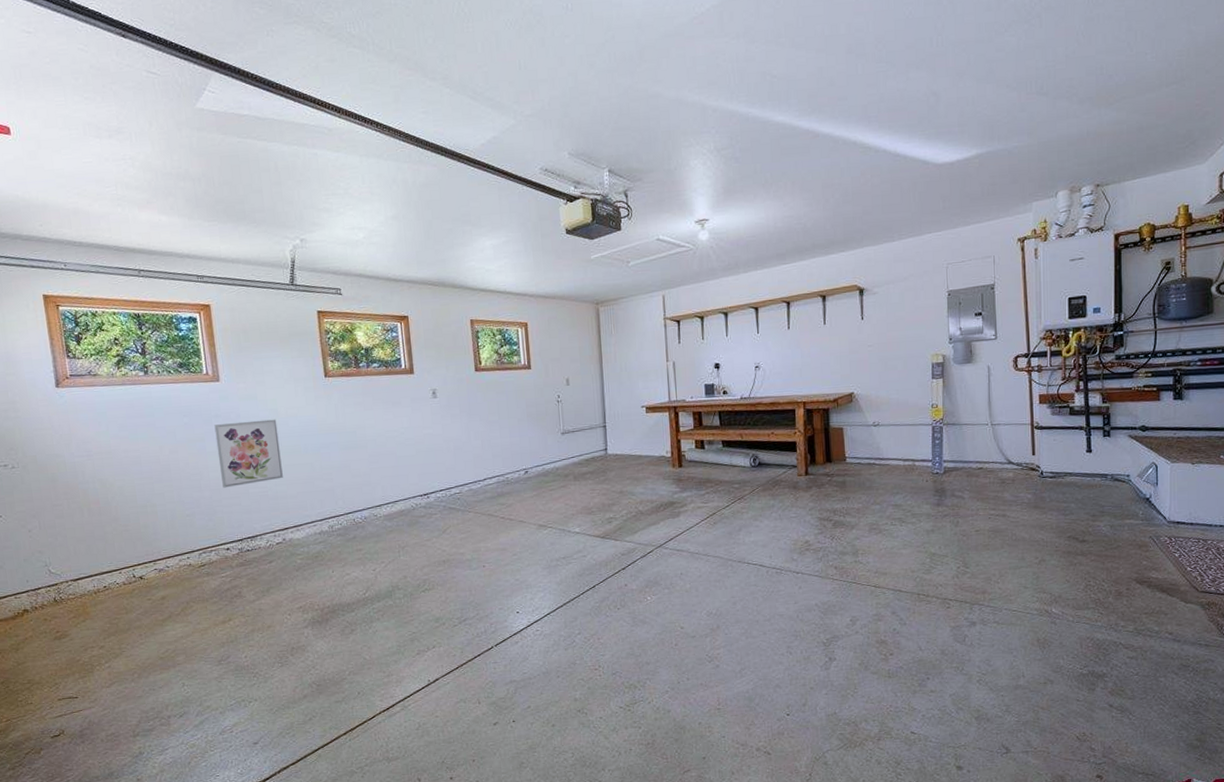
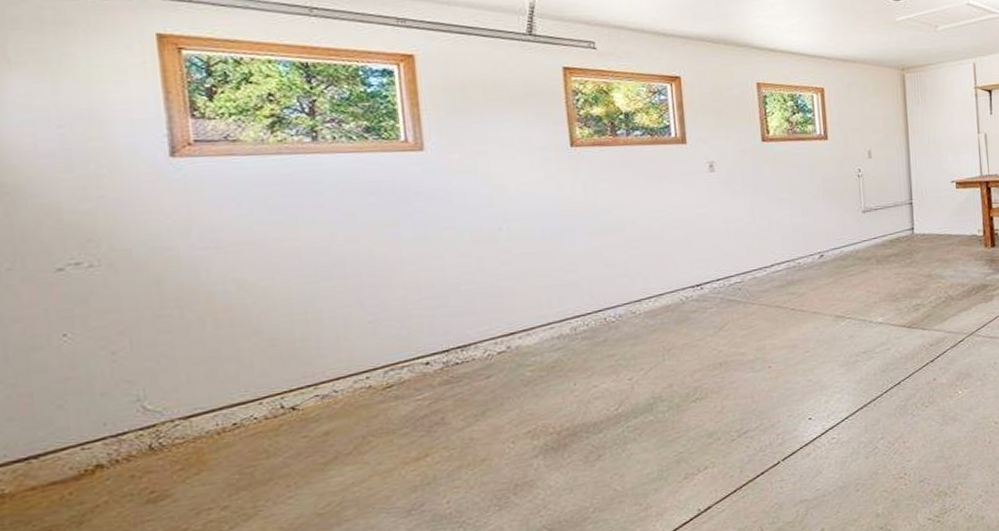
wall art: present [214,419,283,488] -> none [413,197,510,285]

